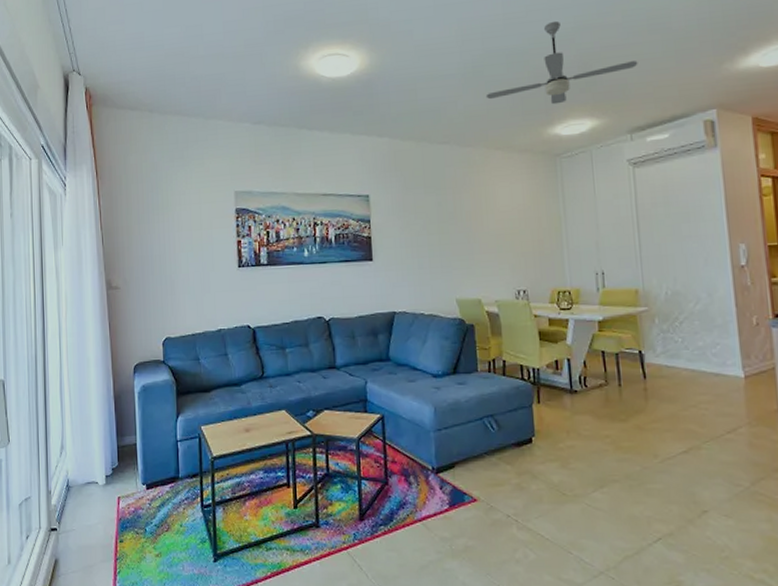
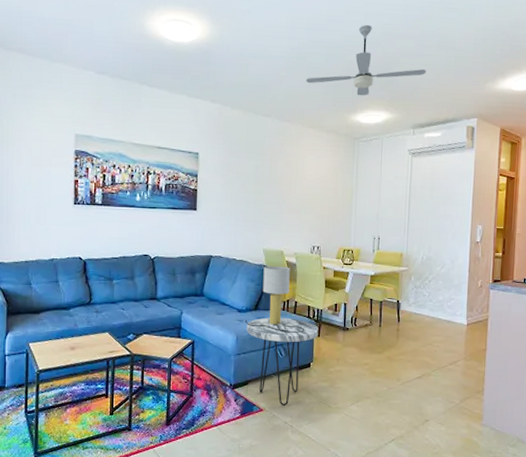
table lamp: none [443,318,519,400] -> present [245,266,304,333]
side table: none [445,381,538,494] -> present [246,317,319,405]

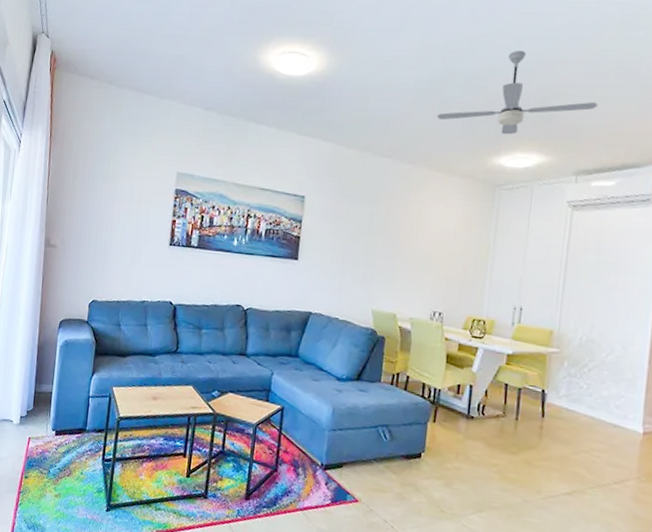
table lamp: present [245,266,304,333] -> none [344,330,416,415]
side table: present [246,317,319,405] -> none [345,391,435,500]

